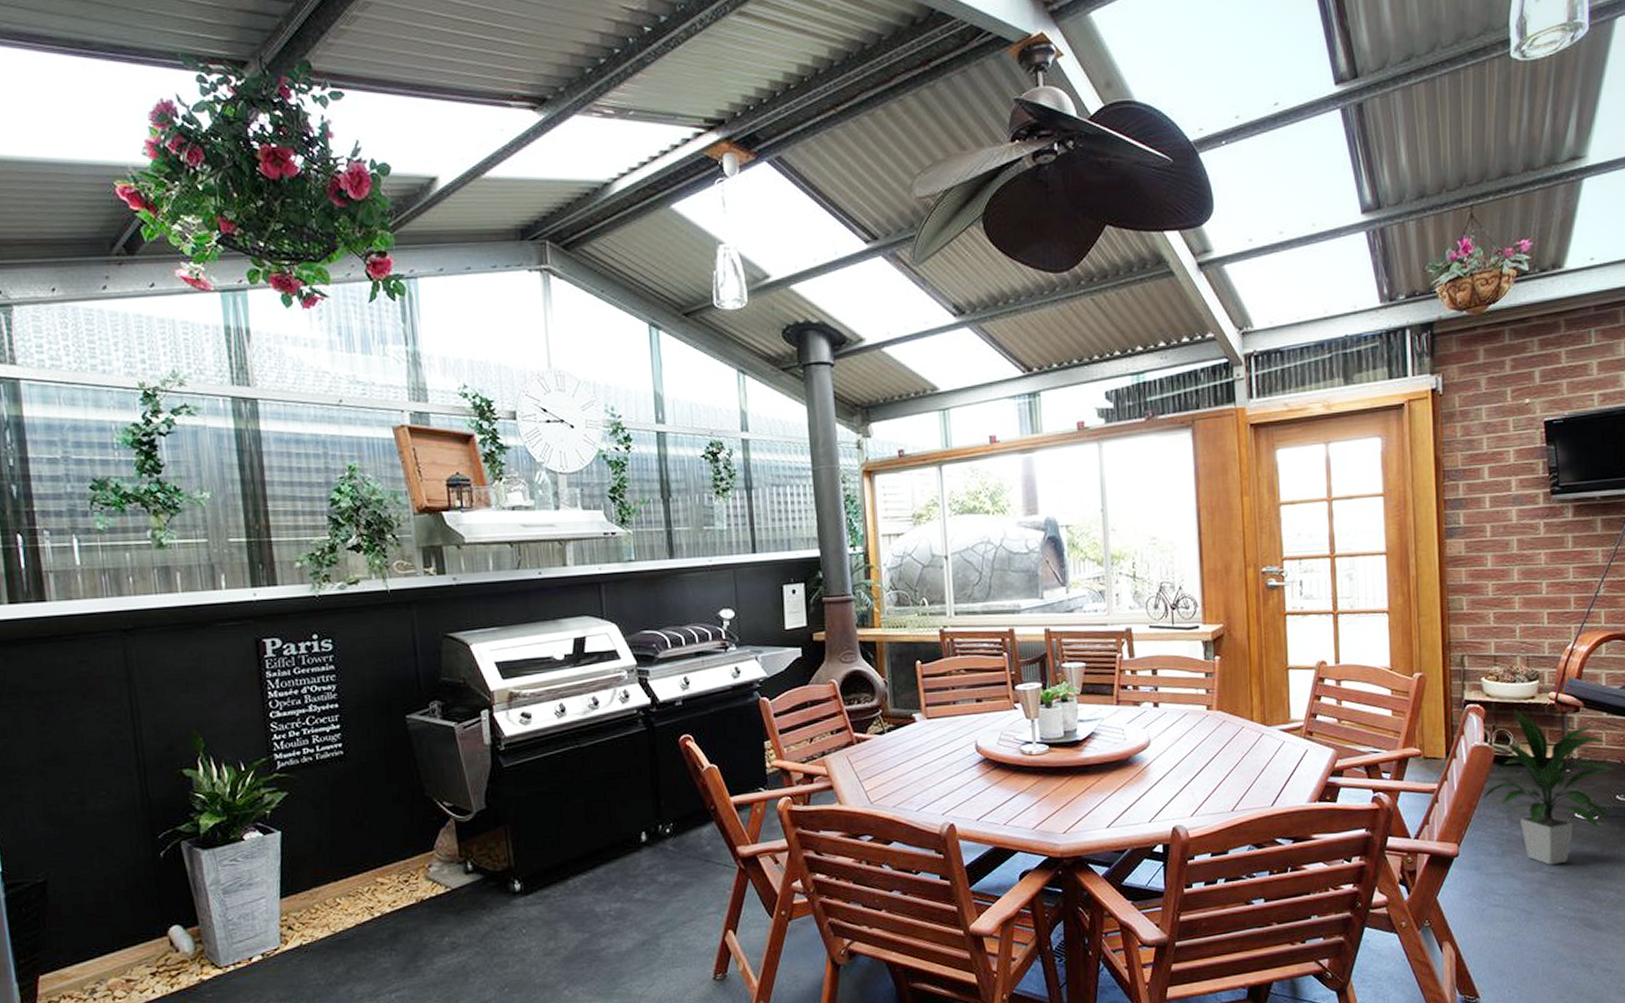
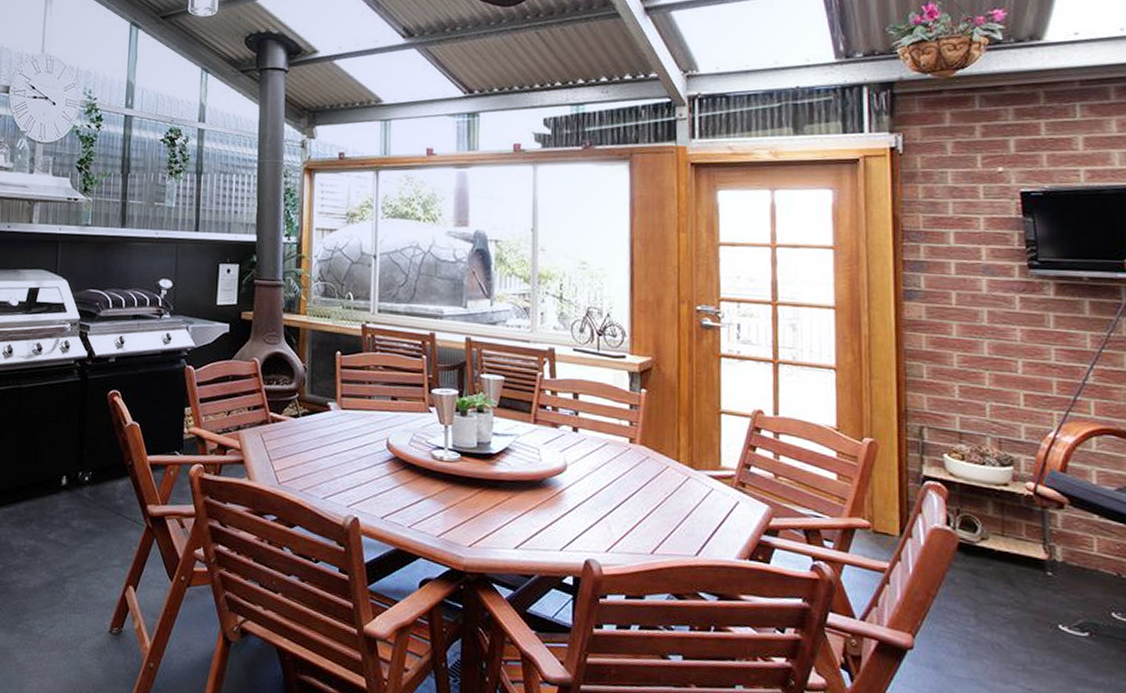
indoor plant: present [1482,708,1613,865] -> none [943,493,1108,681]

